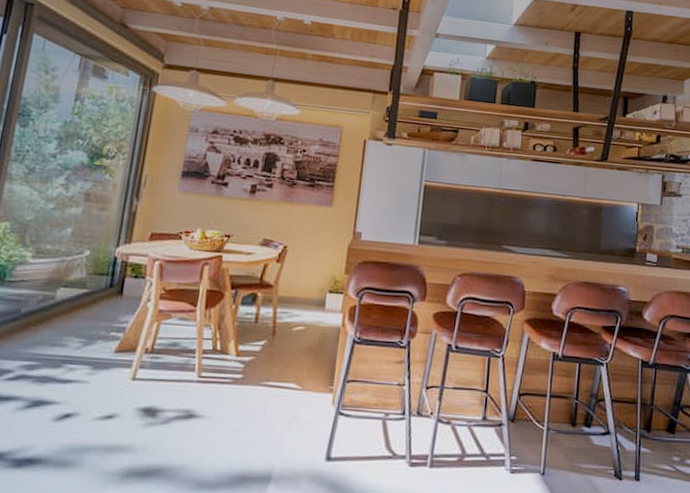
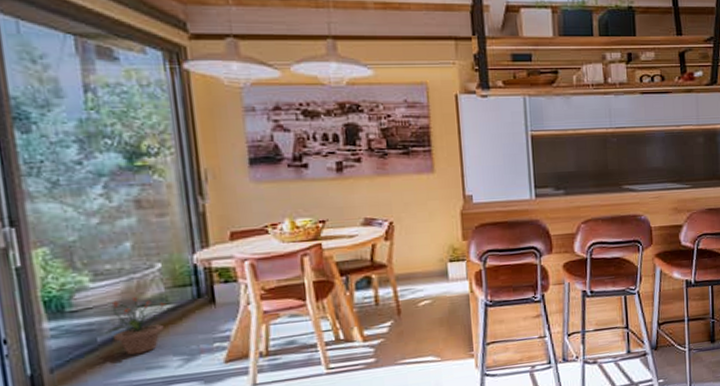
potted plant: none [29,277,84,330] -> present [106,297,166,355]

